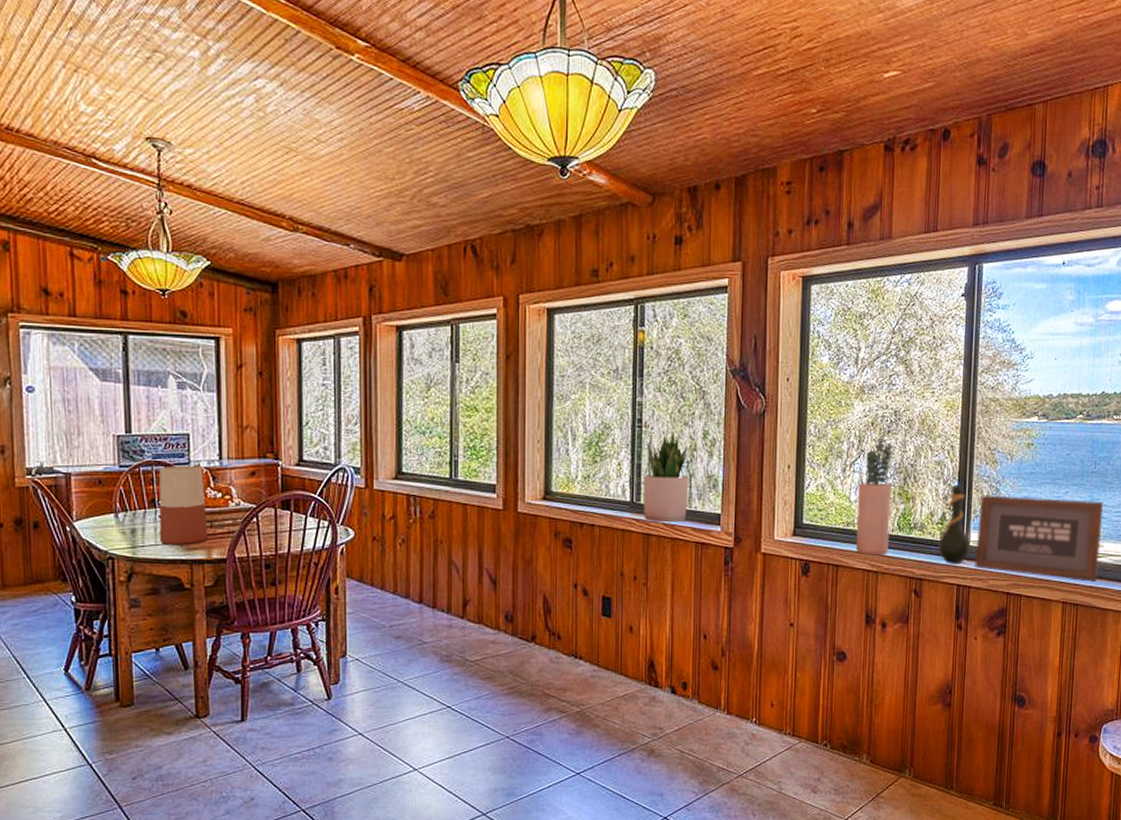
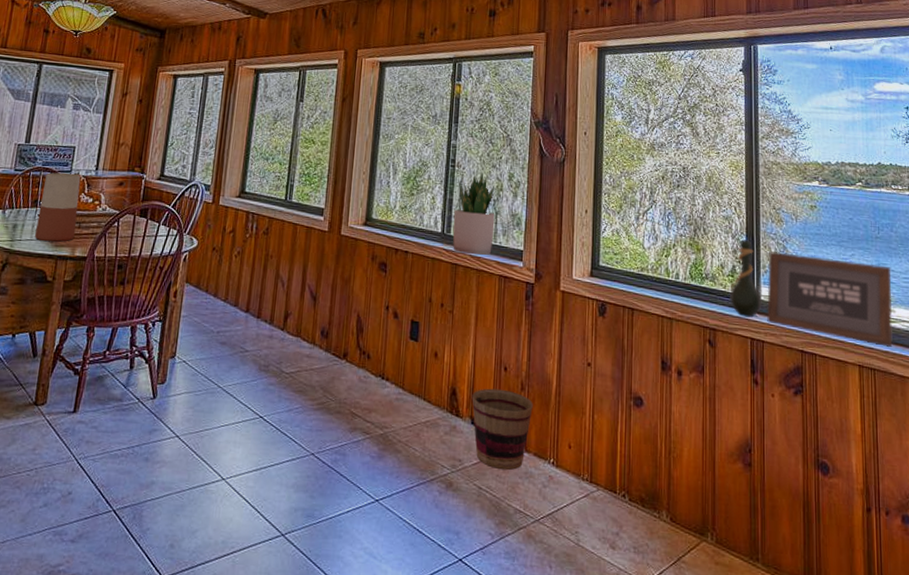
basket: none [671,657,734,732] -> present [472,388,533,470]
vase: present [856,433,893,556] -> none [650,187,683,303]

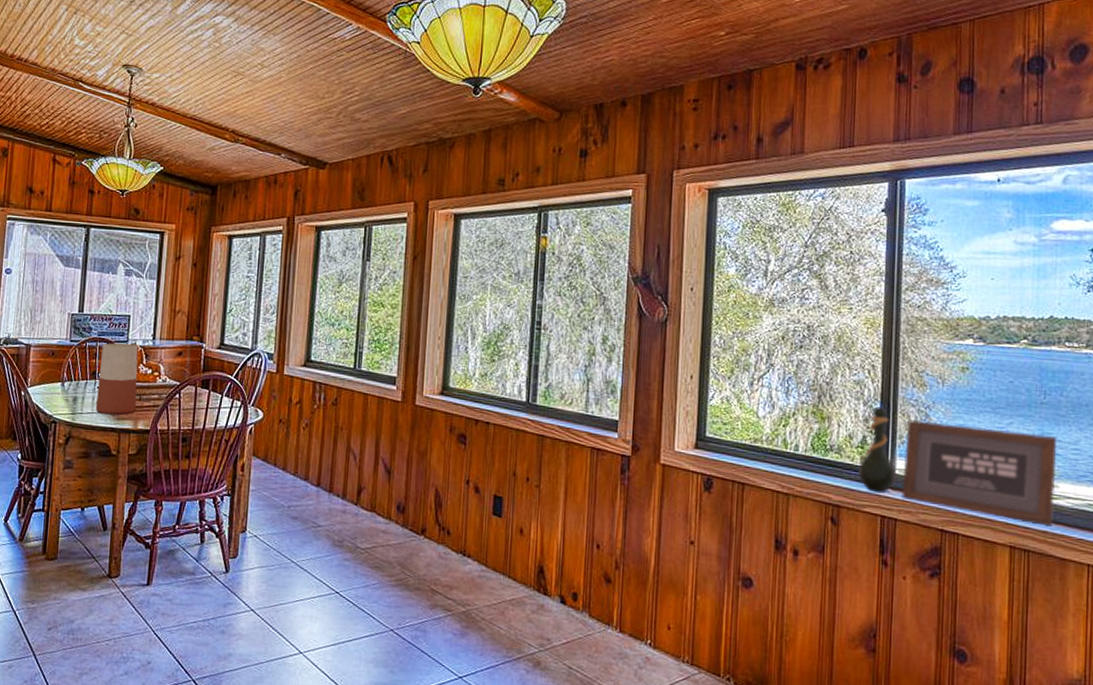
planter: present [452,172,496,256] -> none [539,335,588,427]
basket: present [472,388,533,470] -> none [561,566,629,650]

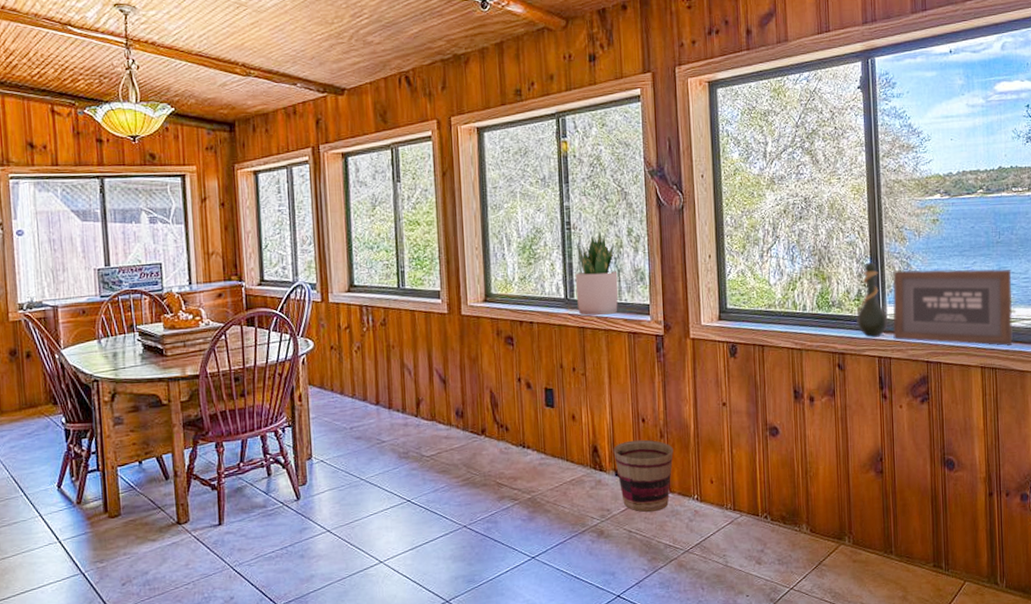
vase: present [96,343,138,415] -> none [136,292,182,366]
planter: none [539,335,588,427] -> present [575,231,619,316]
basket: none [561,566,629,650] -> present [613,439,674,512]

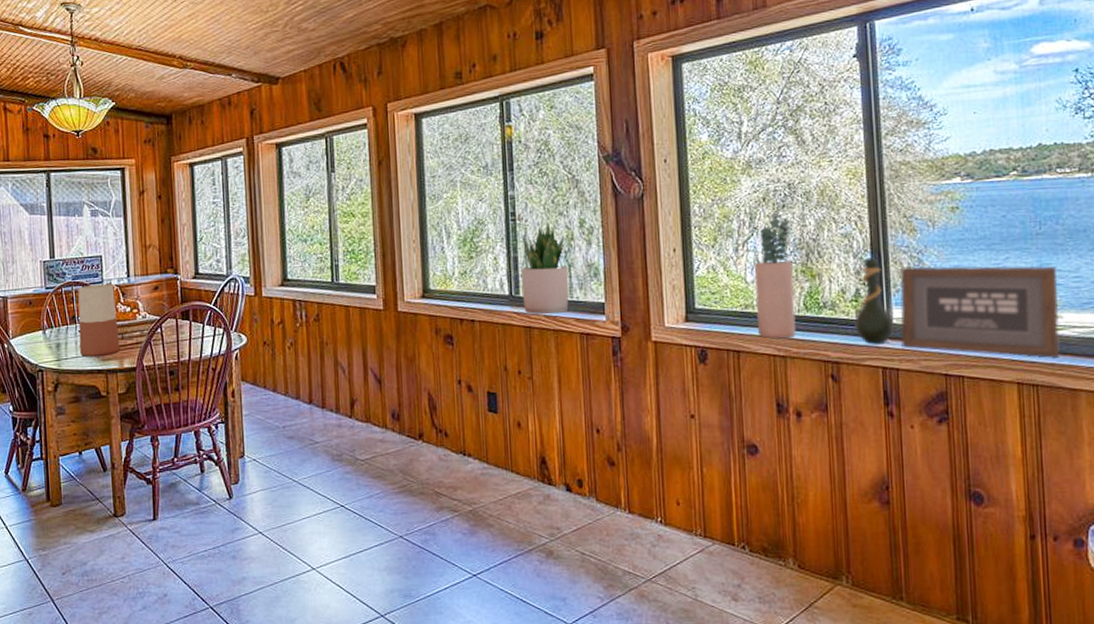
vase: none [136,292,182,366] -> present [78,284,120,357]
basket: present [613,439,674,512] -> none [563,452,633,533]
vase: none [776,219,810,335] -> present [753,208,796,339]

